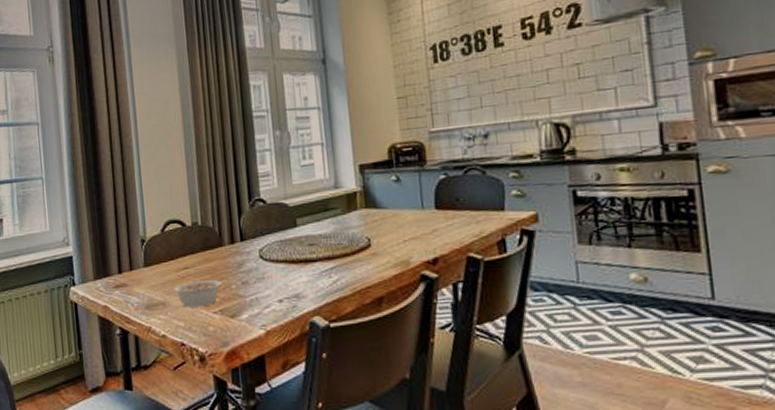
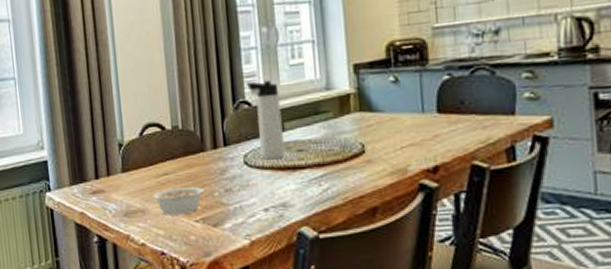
thermos bottle: none [260,179,298,254] -> present [245,80,285,160]

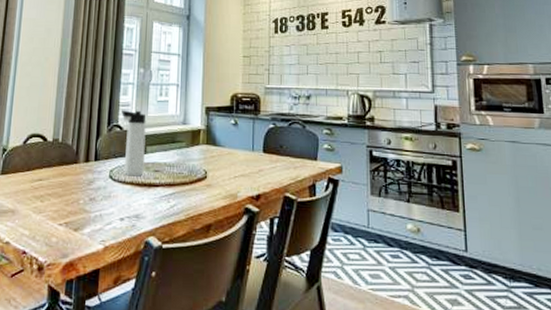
legume: present [151,186,213,216] -> none [24,193,79,218]

